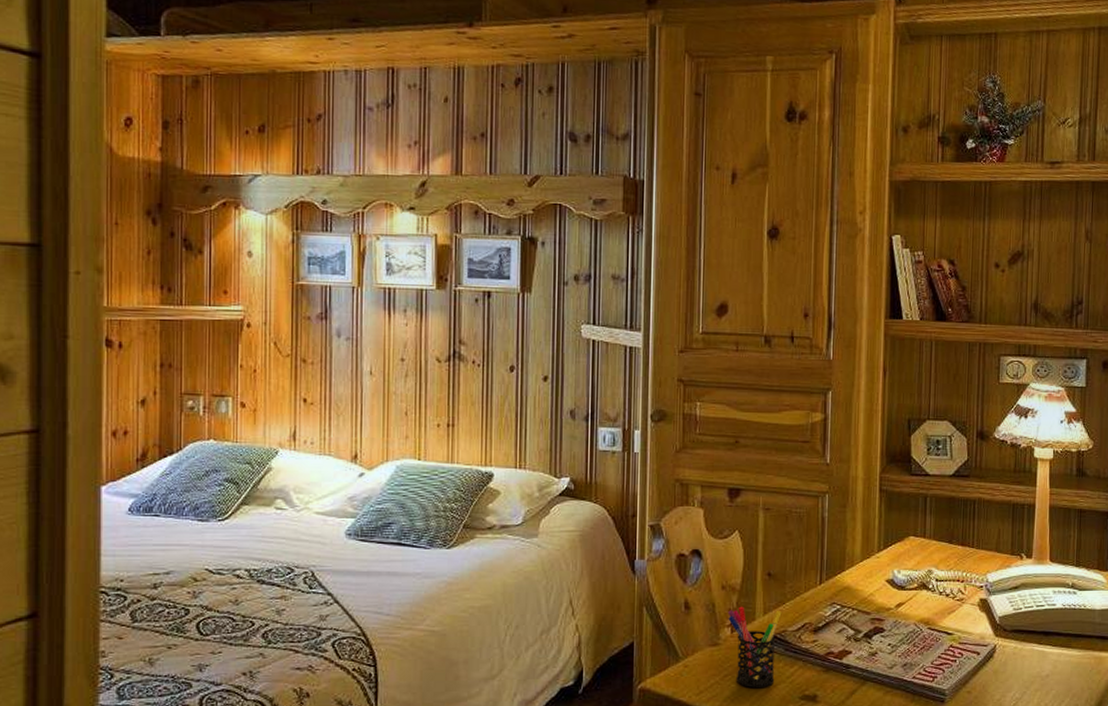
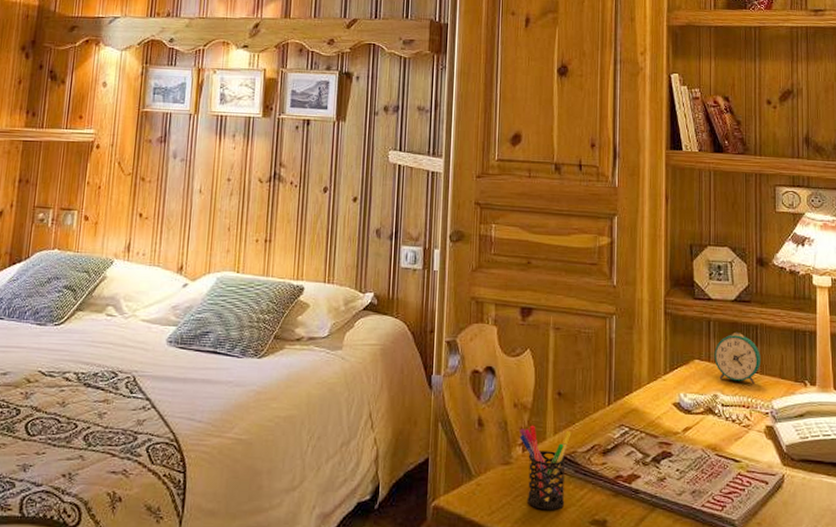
alarm clock: none [930,507,978,558] -> present [714,331,762,384]

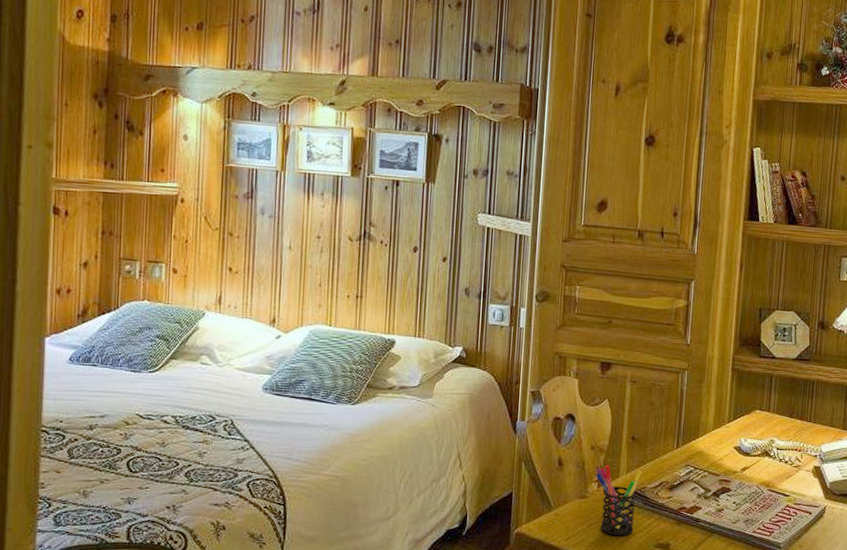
alarm clock: present [714,331,762,384] -> none [773,386,815,431]

